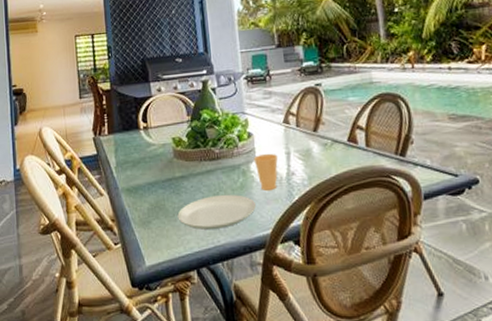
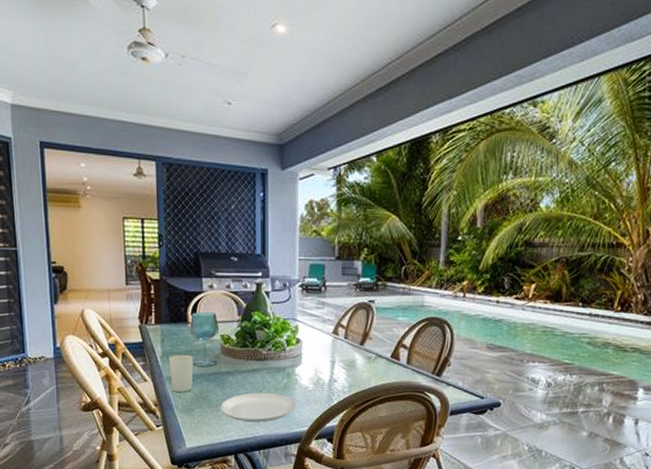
cup: none [123,162,148,205] -> present [168,354,194,393]
wine glass: none [141,115,171,174] -> present [189,311,219,367]
cup: present [253,153,278,190] -> none [299,359,323,393]

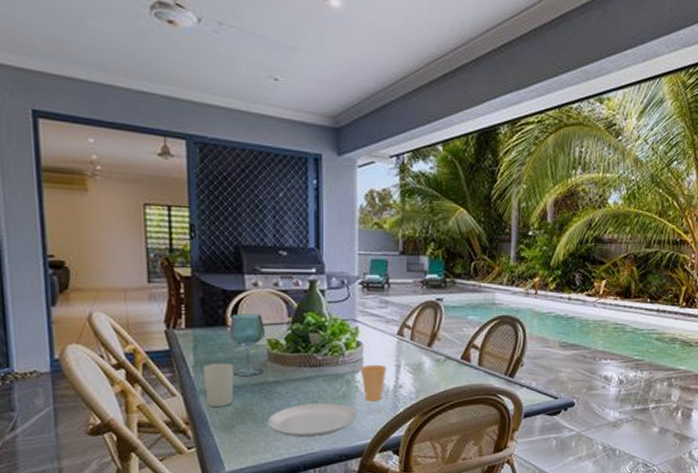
cup: none [299,359,323,393] -> present [360,364,387,401]

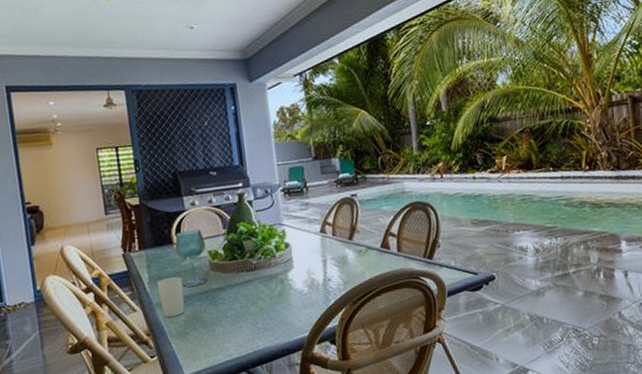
plate: present [267,402,357,437] -> none [215,302,293,337]
cup: present [360,364,387,401] -> none [291,261,315,297]

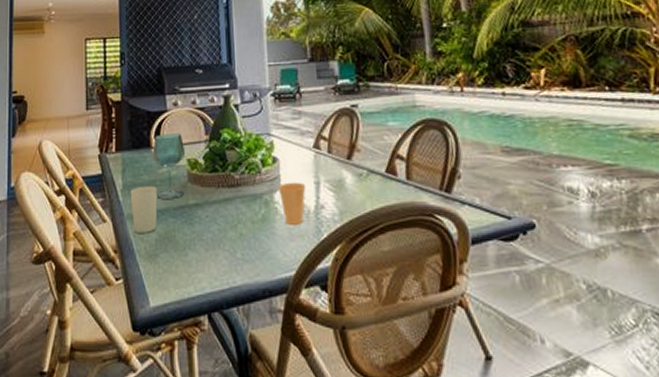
cup: none [291,261,315,297] -> present [278,182,306,225]

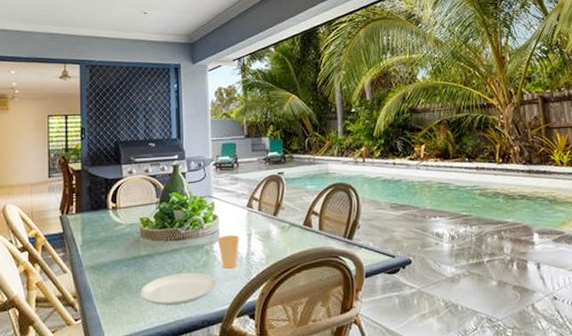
cup: present [130,185,158,234] -> none [89,241,114,282]
wine glass: present [152,132,186,200] -> none [109,196,139,253]
plate: none [189,227,278,267] -> present [140,272,216,305]

